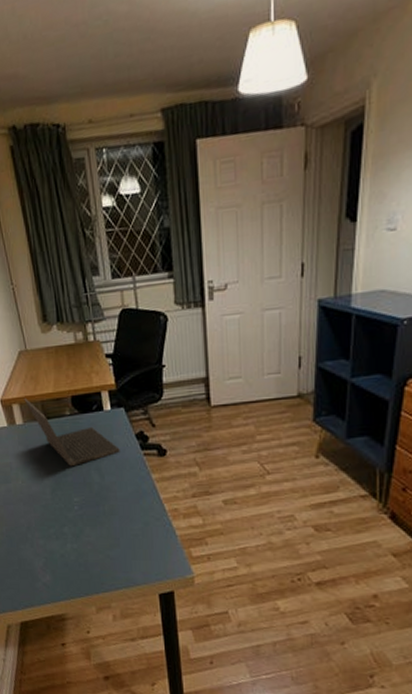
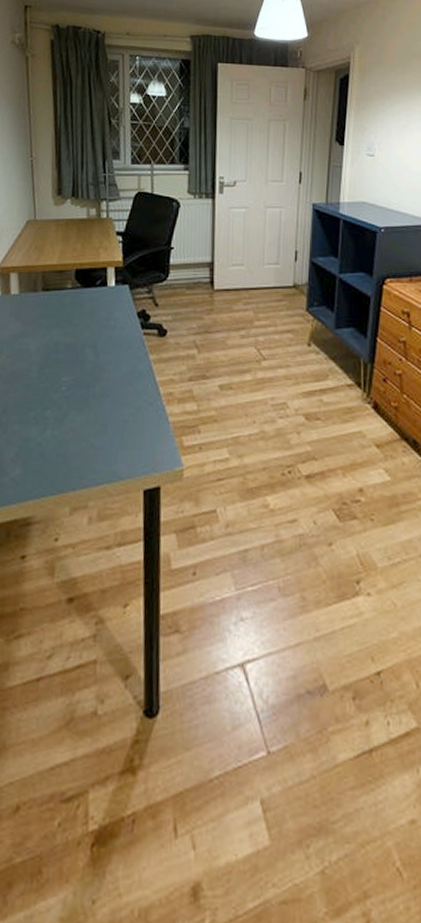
laptop computer: present [24,398,120,467] -> none [24,268,119,343]

